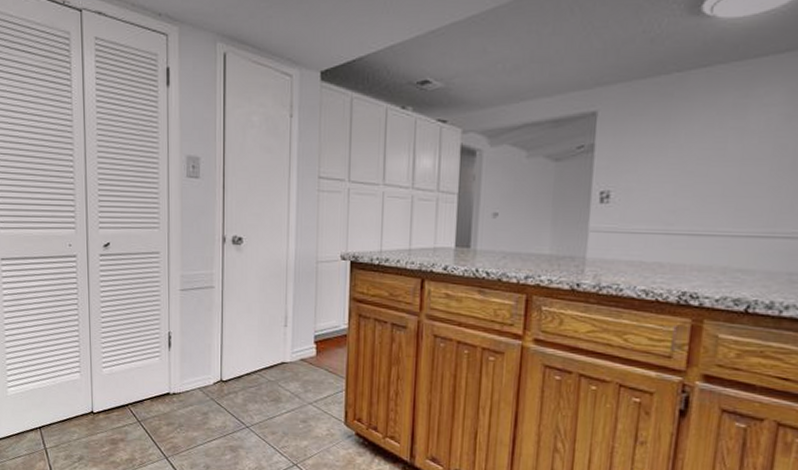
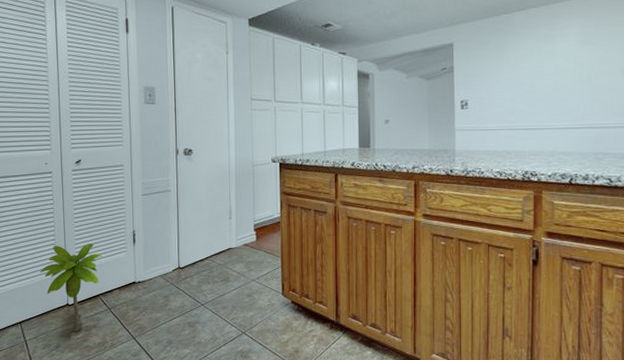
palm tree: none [61,342,133,444] -> present [39,244,103,331]

